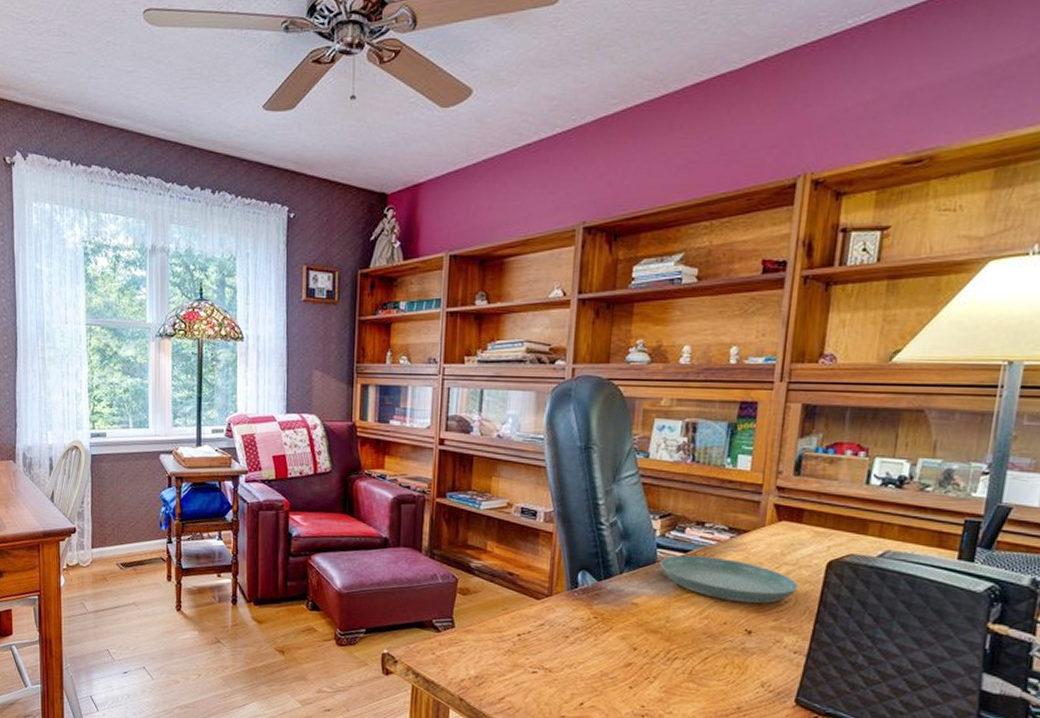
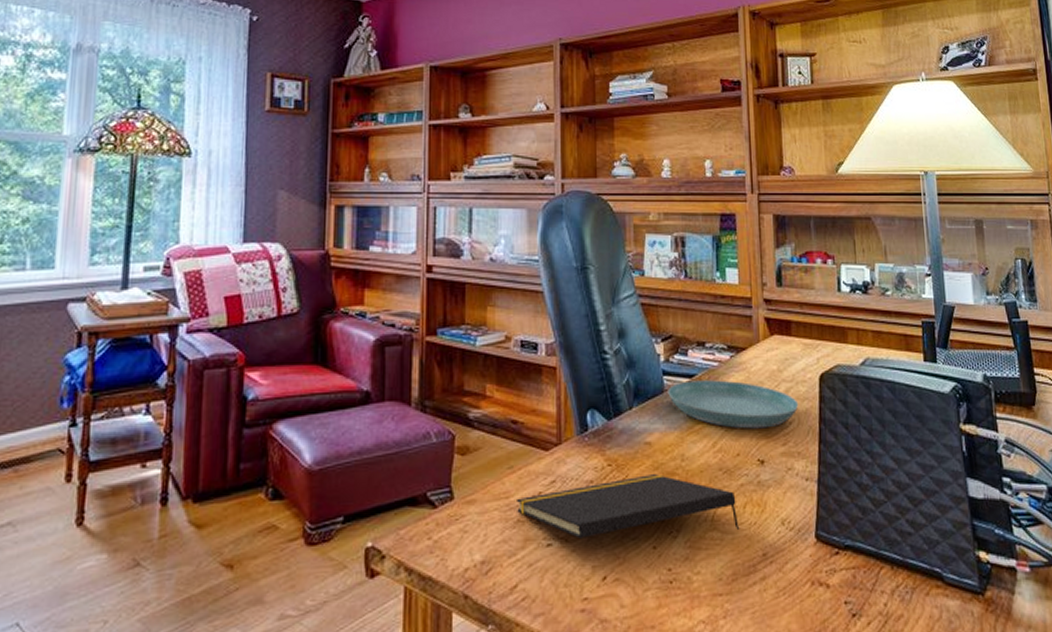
notepad: none [508,629,717,685] -> present [517,474,740,539]

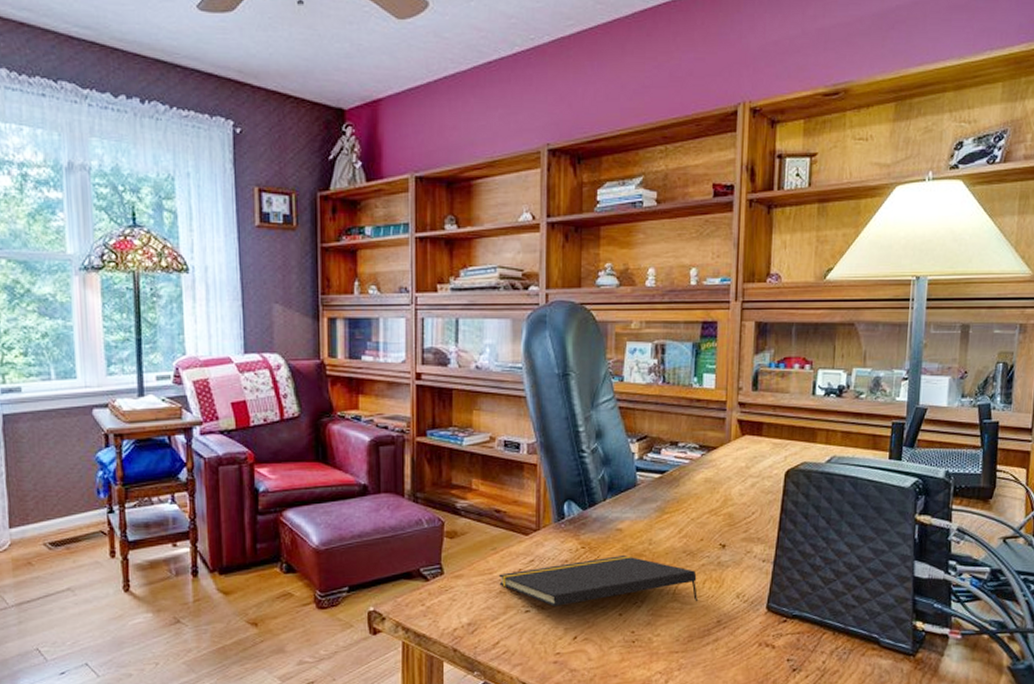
saucer: present [668,380,799,429] -> none [640,475,763,518]

